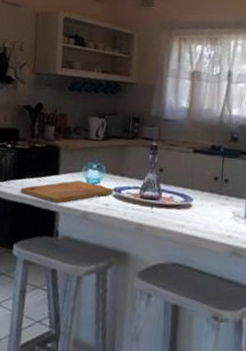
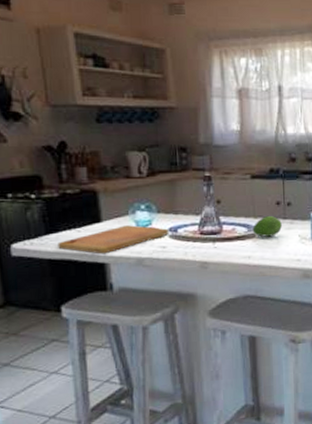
fruit: none [189,189,217,210] -> present [252,215,282,237]

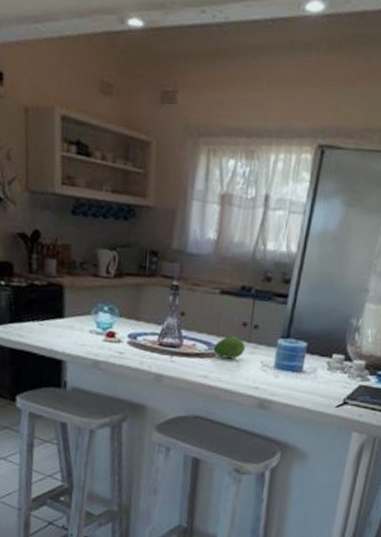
cutting board: present [57,225,169,254] -> none [20,325,129,351]

